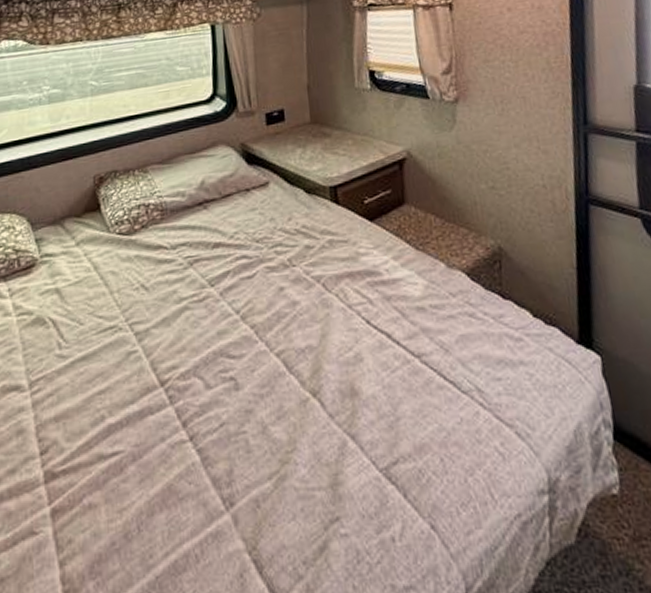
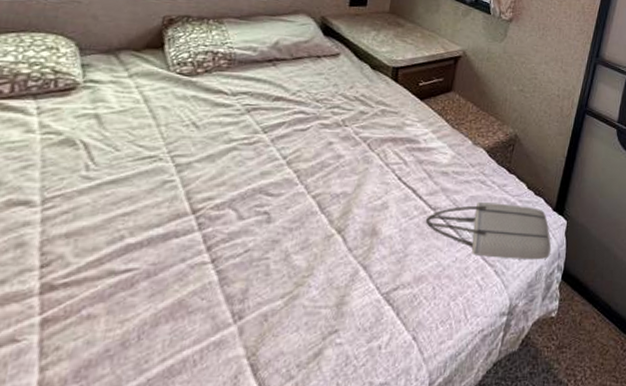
tote bag: none [410,340,589,416] -> present [425,203,552,260]

